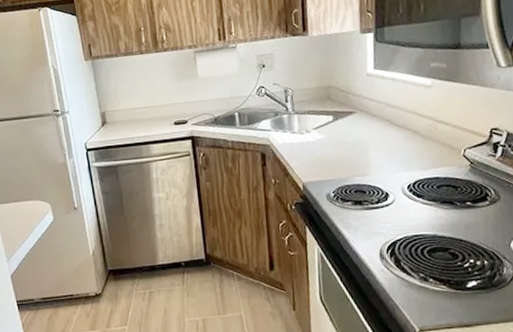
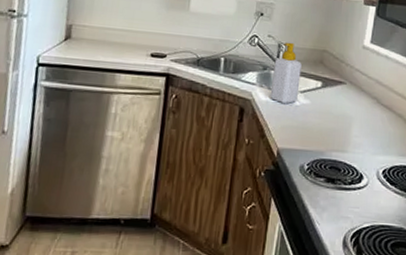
soap bottle: none [284,85,312,142] -> present [270,42,302,104]

